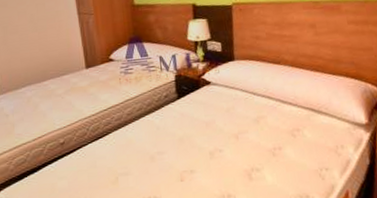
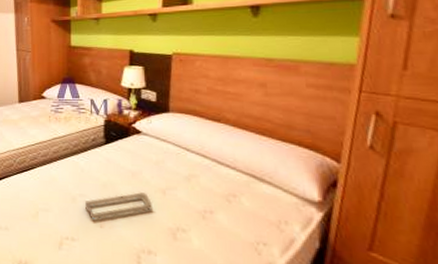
tray: none [163,140,229,176] -> present [84,192,154,221]

